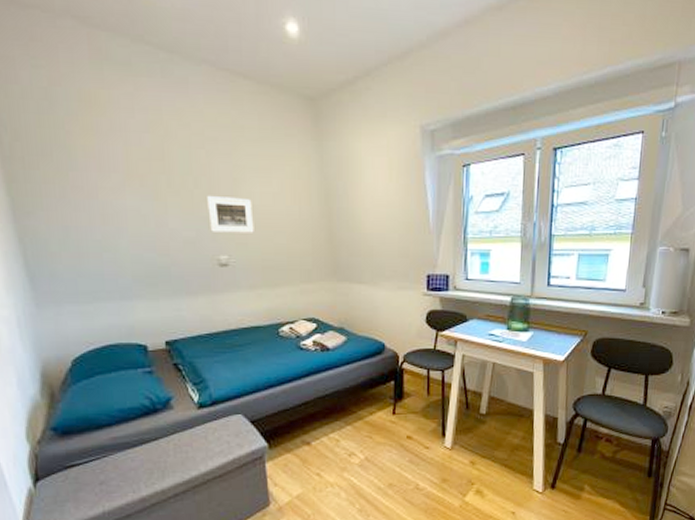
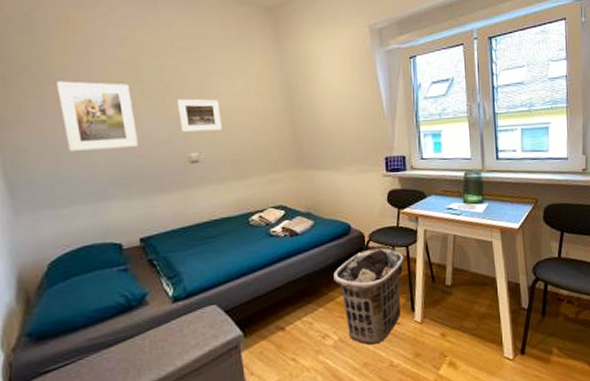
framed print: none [79,167,165,246] -> present [57,81,138,152]
clothes hamper: none [364,367,439,466] -> present [333,245,405,345]

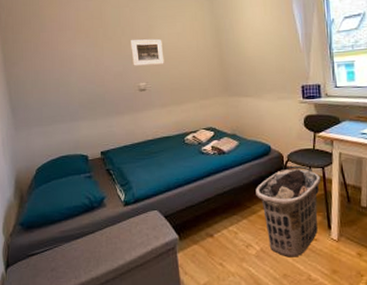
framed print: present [57,81,138,152] -> none [47,28,101,83]

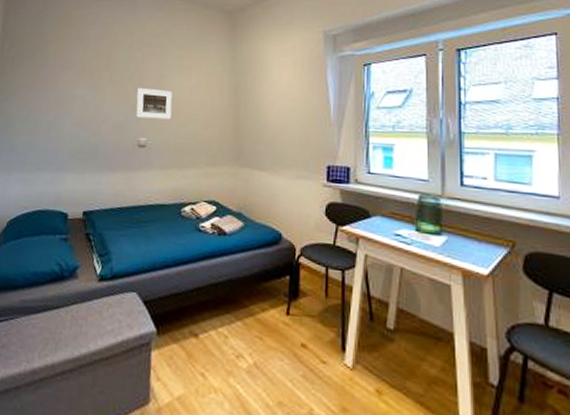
clothes hamper: present [256,165,321,257] -> none [257,261,339,382]

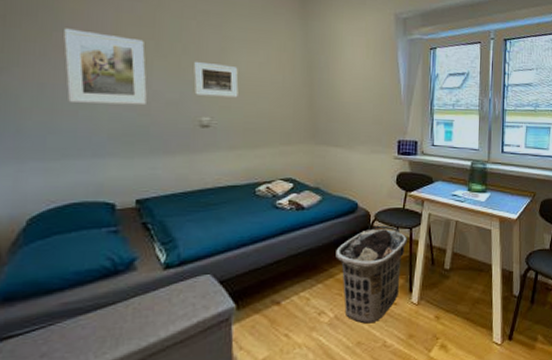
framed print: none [45,65,102,127] -> present [64,28,147,106]
clothes hamper: none [257,261,339,382] -> present [336,225,407,324]

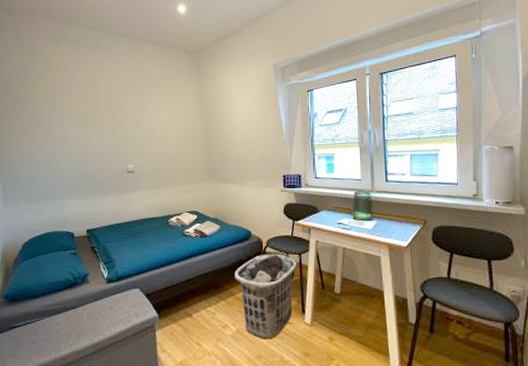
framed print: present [64,28,147,106] -> none [40,108,91,161]
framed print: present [194,61,239,98] -> none [121,122,153,149]

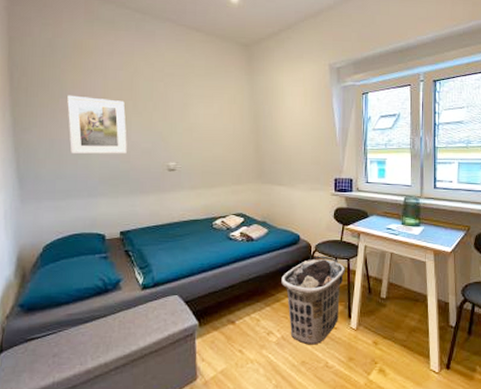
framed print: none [40,108,91,161] -> present [67,95,127,154]

